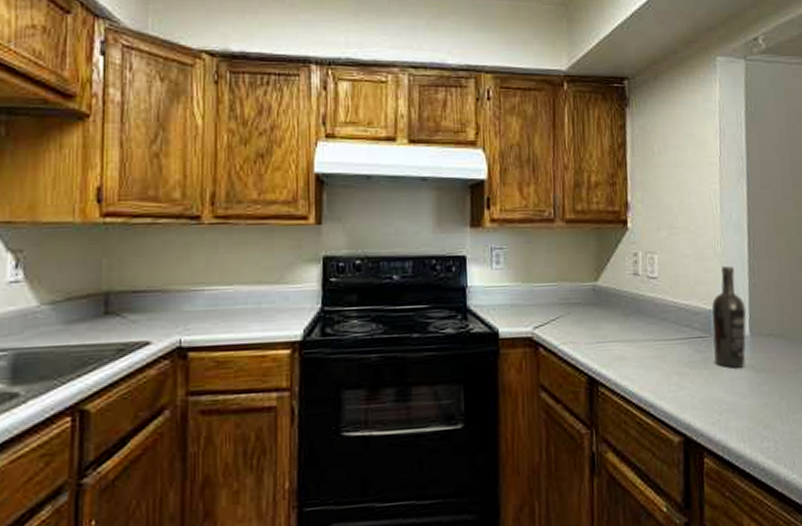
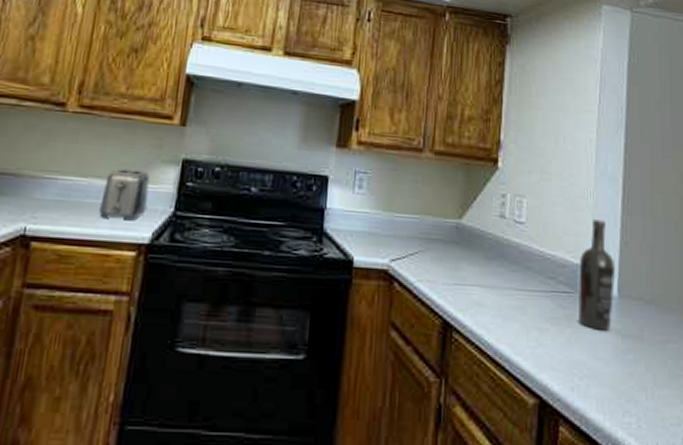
toaster: none [249,272,295,321] -> present [99,169,151,221]

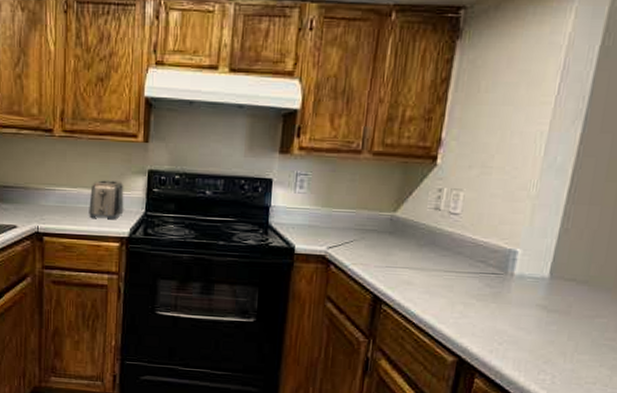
wine bottle: present [577,219,616,331] -> none [505,209,551,306]

